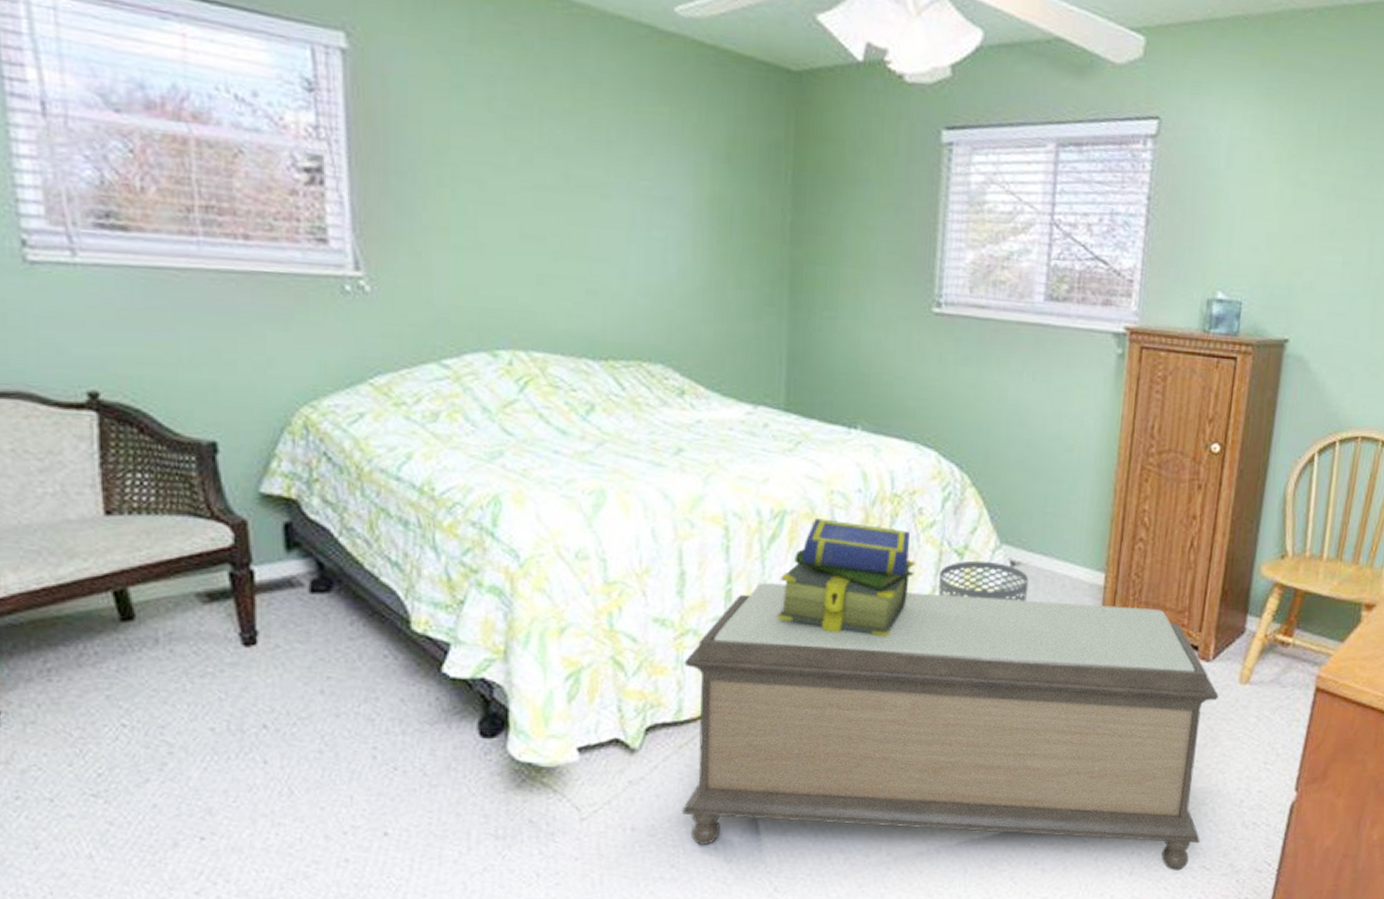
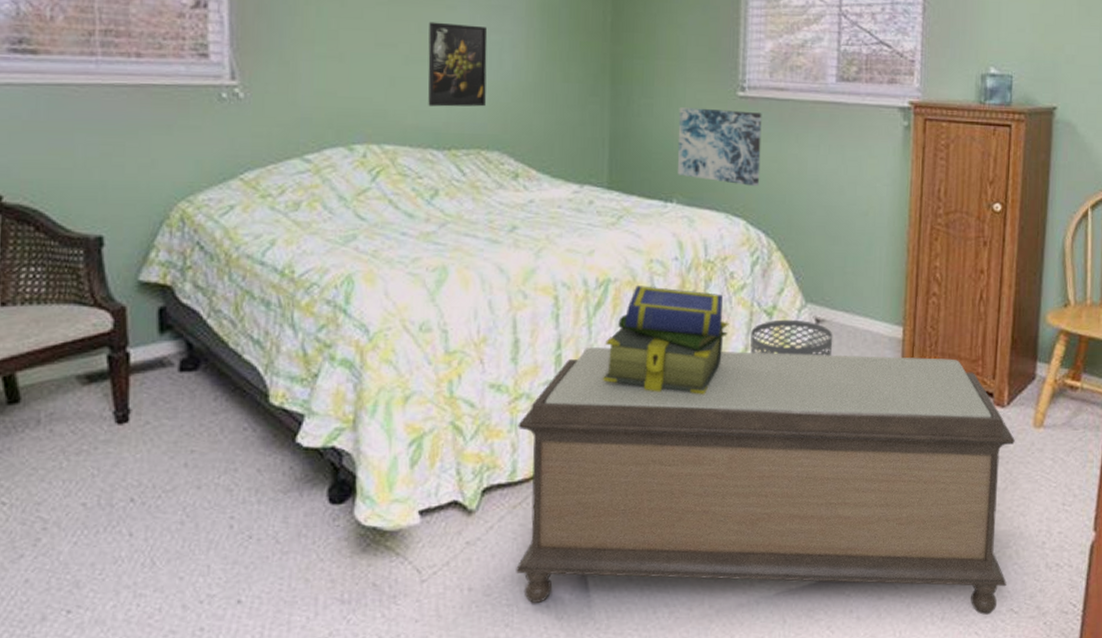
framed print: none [581,212,649,313] -> present [428,22,488,107]
wall art: none [862,322,960,414] -> present [677,107,762,186]

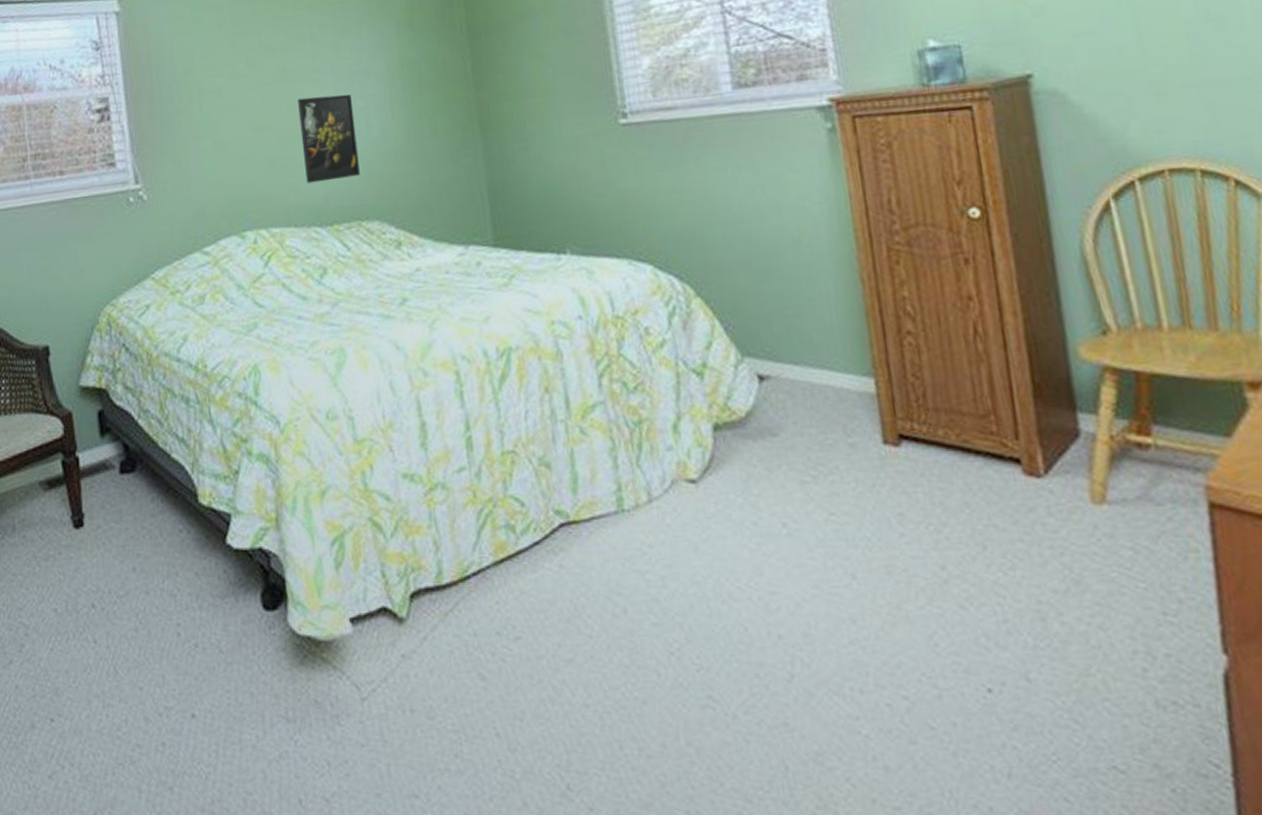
bench: present [516,347,1015,615] -> none [437,415,1099,773]
stack of books: present [603,286,729,395] -> none [516,351,654,476]
wall art: present [677,107,762,186] -> none [556,139,662,225]
waste bin: present [749,319,833,356] -> none [681,378,786,424]

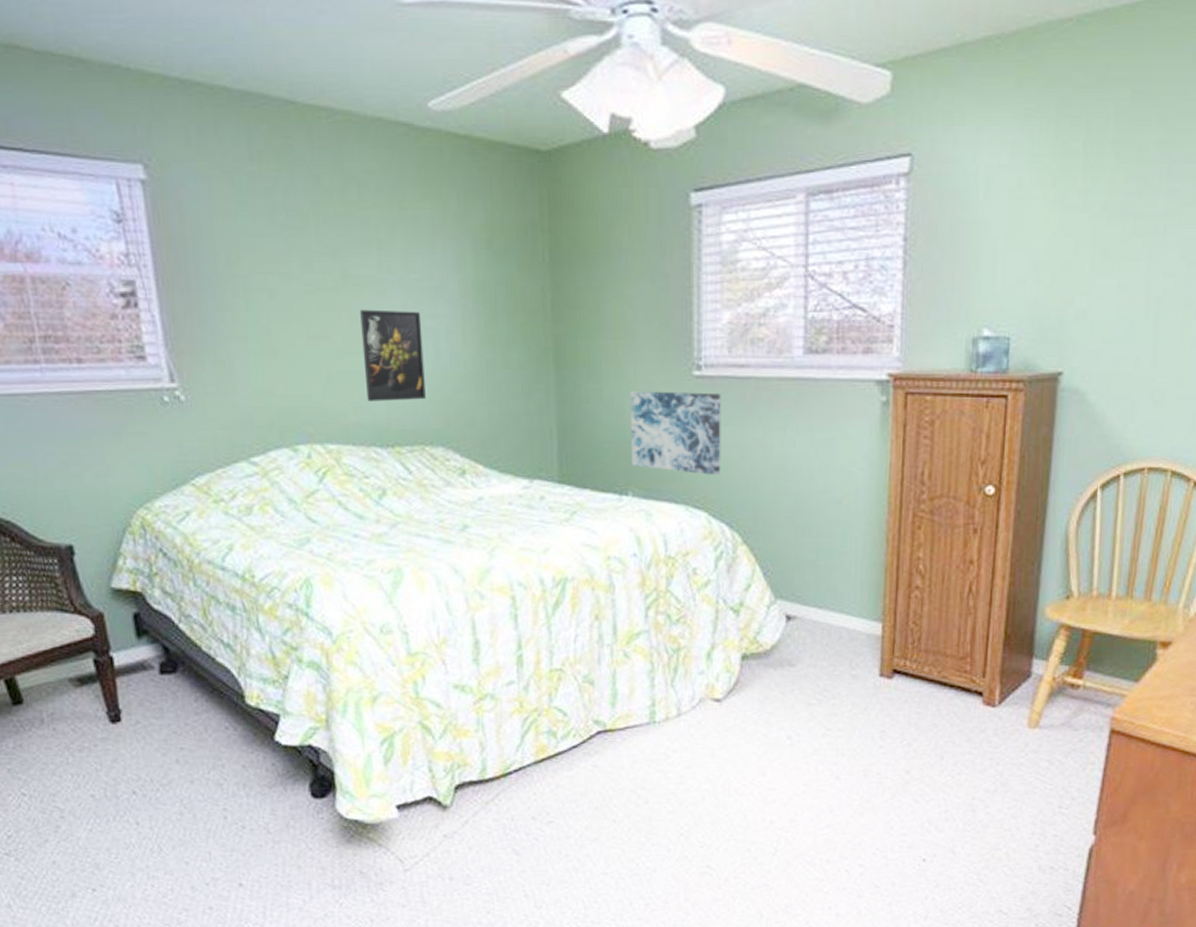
wall art: none [556,139,662,225] -> present [630,391,721,475]

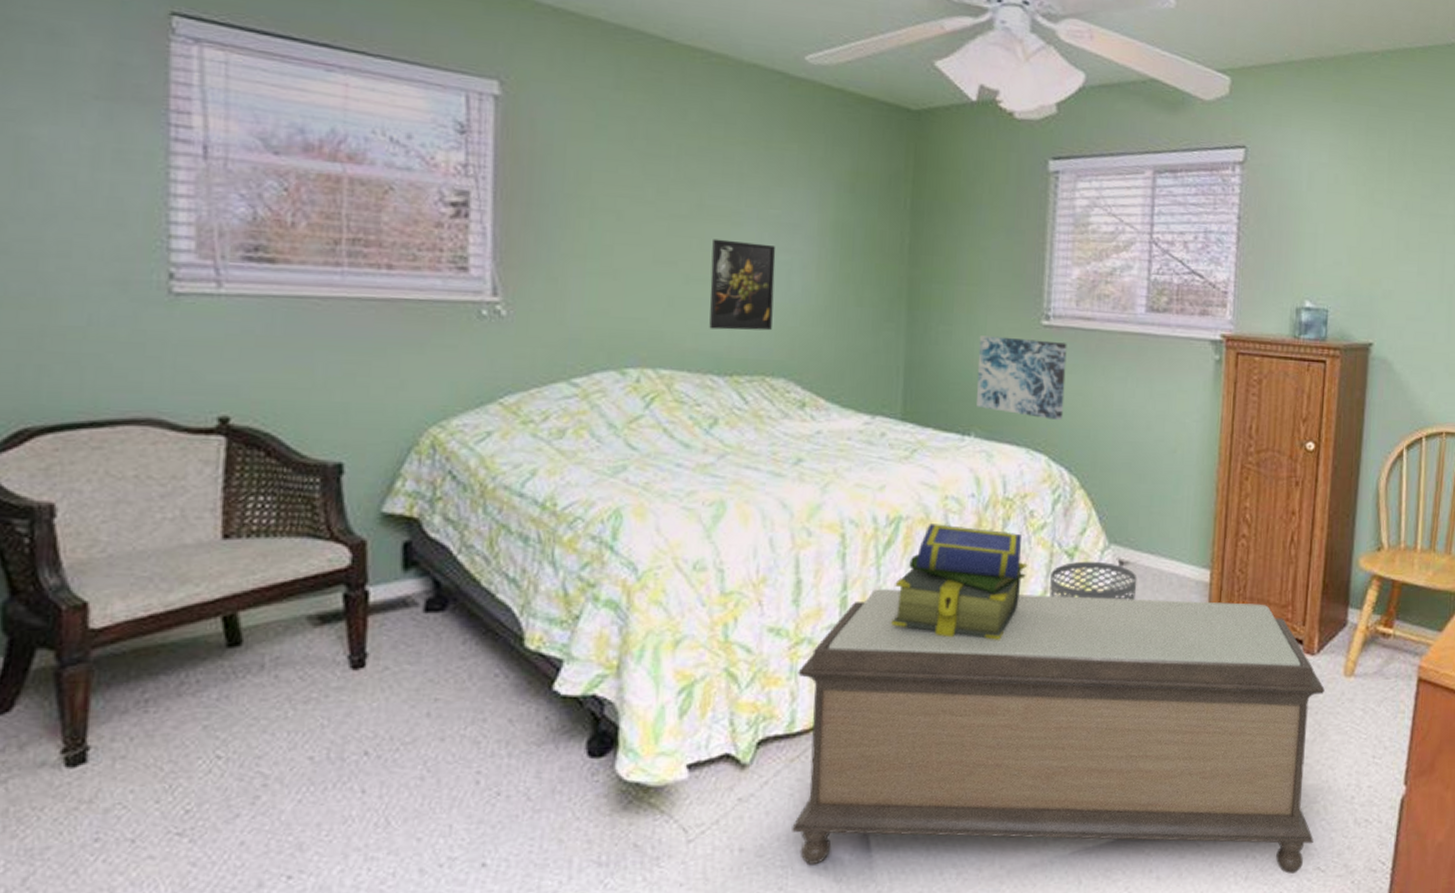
bench: none [484,647,1007,915] -> present [792,589,1325,874]
stack of books: none [566,584,694,694] -> present [891,524,1028,640]
waste bin: none [716,616,806,654] -> present [1049,561,1137,600]

